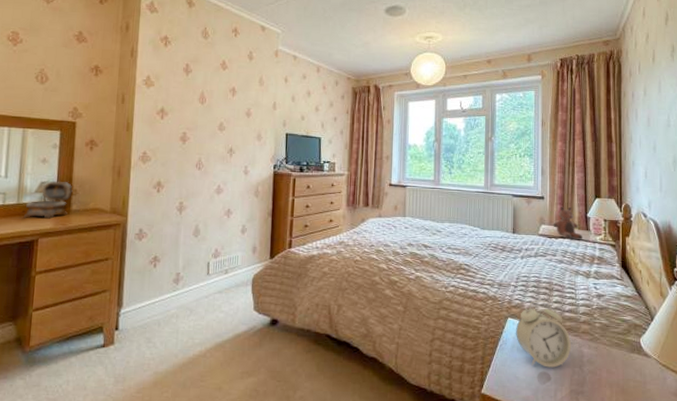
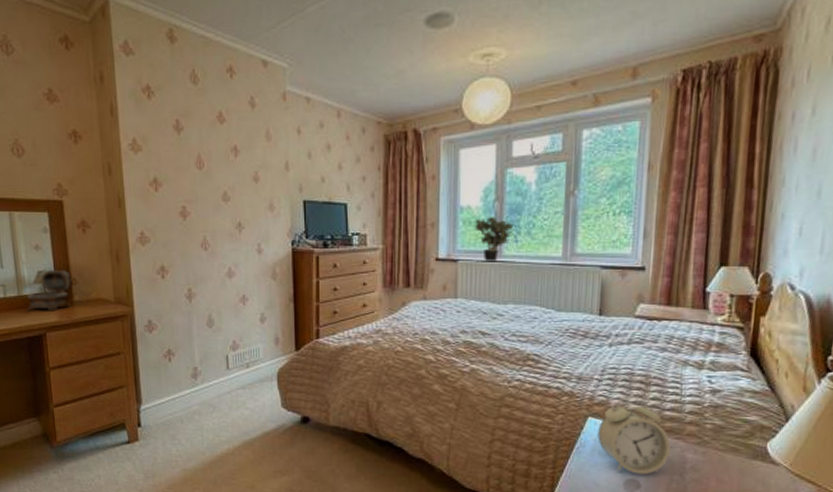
potted plant: none [419,154,448,189] -> present [474,217,513,262]
teddy bear: present [553,206,583,240] -> none [655,278,698,322]

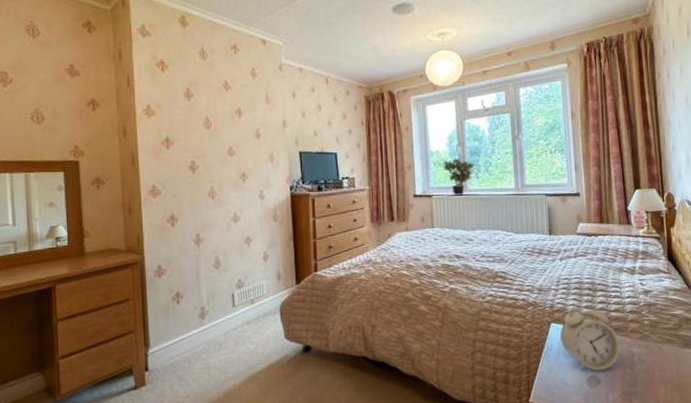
jewelry box: present [26,269,72,311] -> none [37,223,85,265]

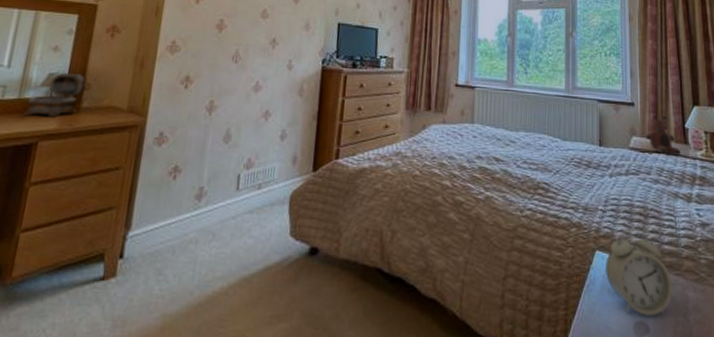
jewelry box: none [37,223,85,265] -> present [23,72,86,118]
potted plant: present [443,159,474,196] -> none [490,50,523,91]
teddy bear: none [591,201,625,236] -> present [645,114,682,156]

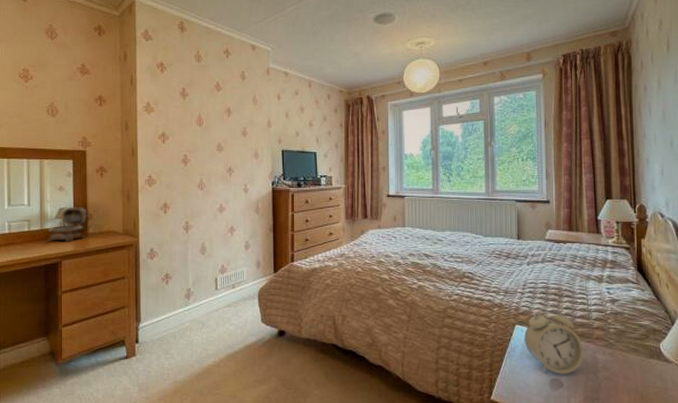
teddy bear: present [645,114,682,156] -> none [560,209,594,244]

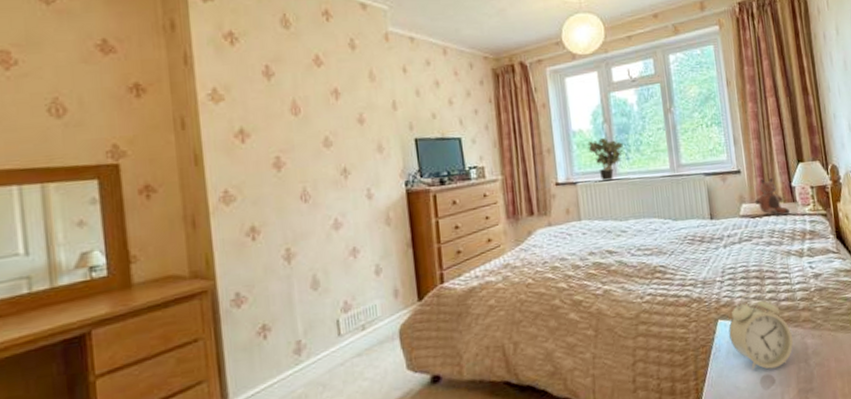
jewelry box: present [46,206,88,242] -> none [62,246,131,306]
potted plant: none [416,162,446,198] -> present [587,138,624,181]
teddy bear: none [560,209,594,244] -> present [754,177,791,217]

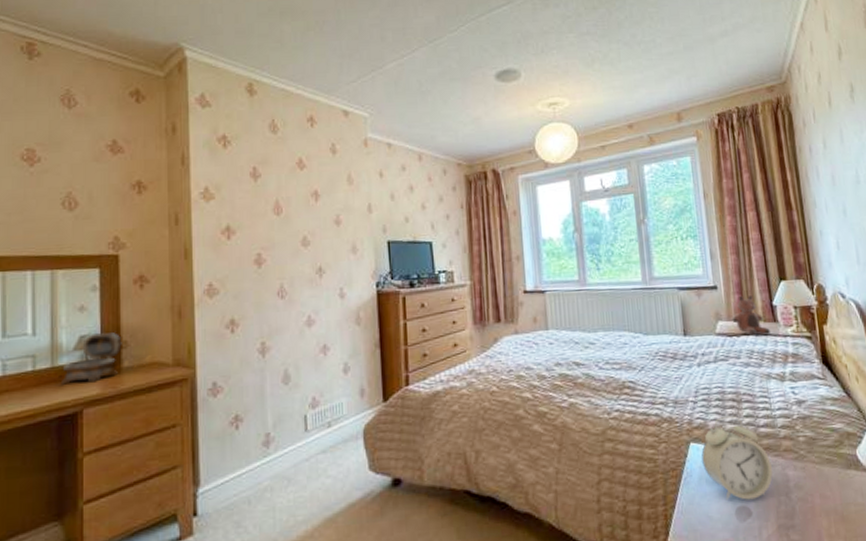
jewelry box: none [62,246,131,306] -> present [60,331,122,385]
potted plant: present [587,138,624,181] -> none [557,247,594,291]

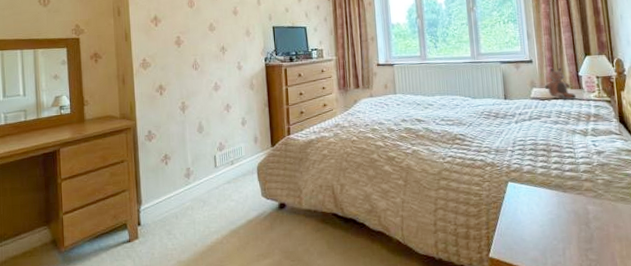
jewelry box: present [60,331,122,385] -> none [44,93,85,131]
alarm clock: present [701,415,773,500] -> none [517,162,576,227]

